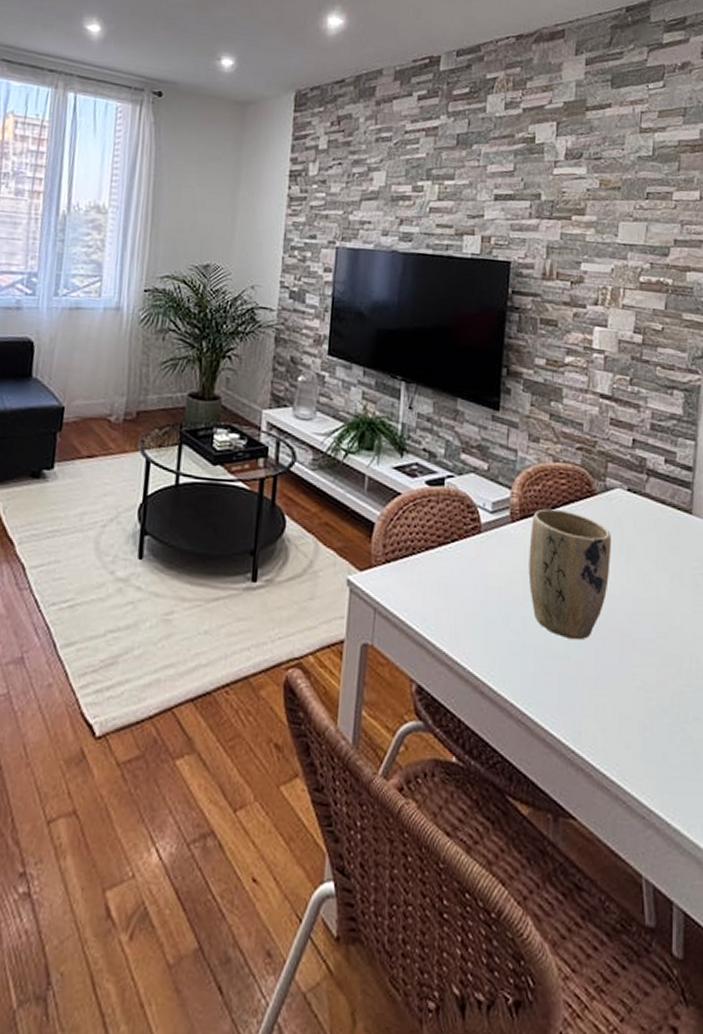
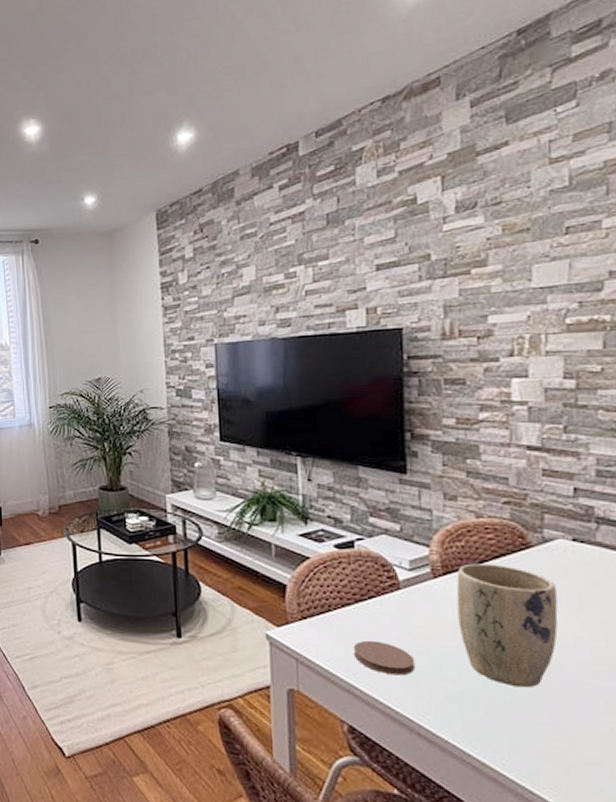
coaster: none [430,588,487,628] -> present [353,640,415,676]

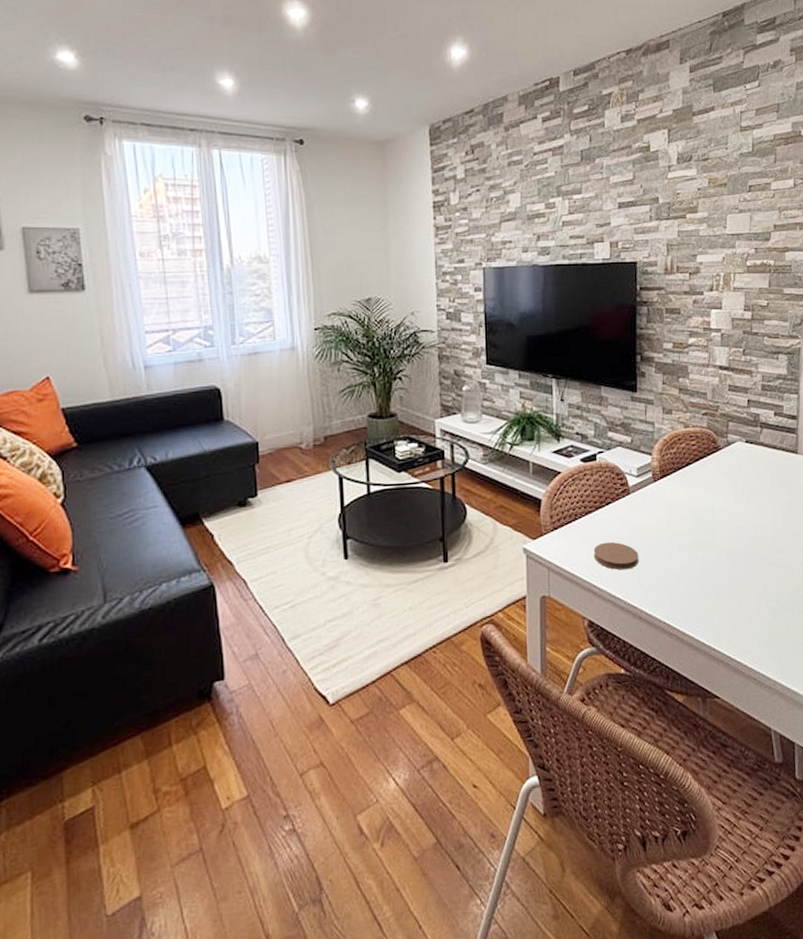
plant pot: present [456,563,558,688] -> none [669,466,735,566]

